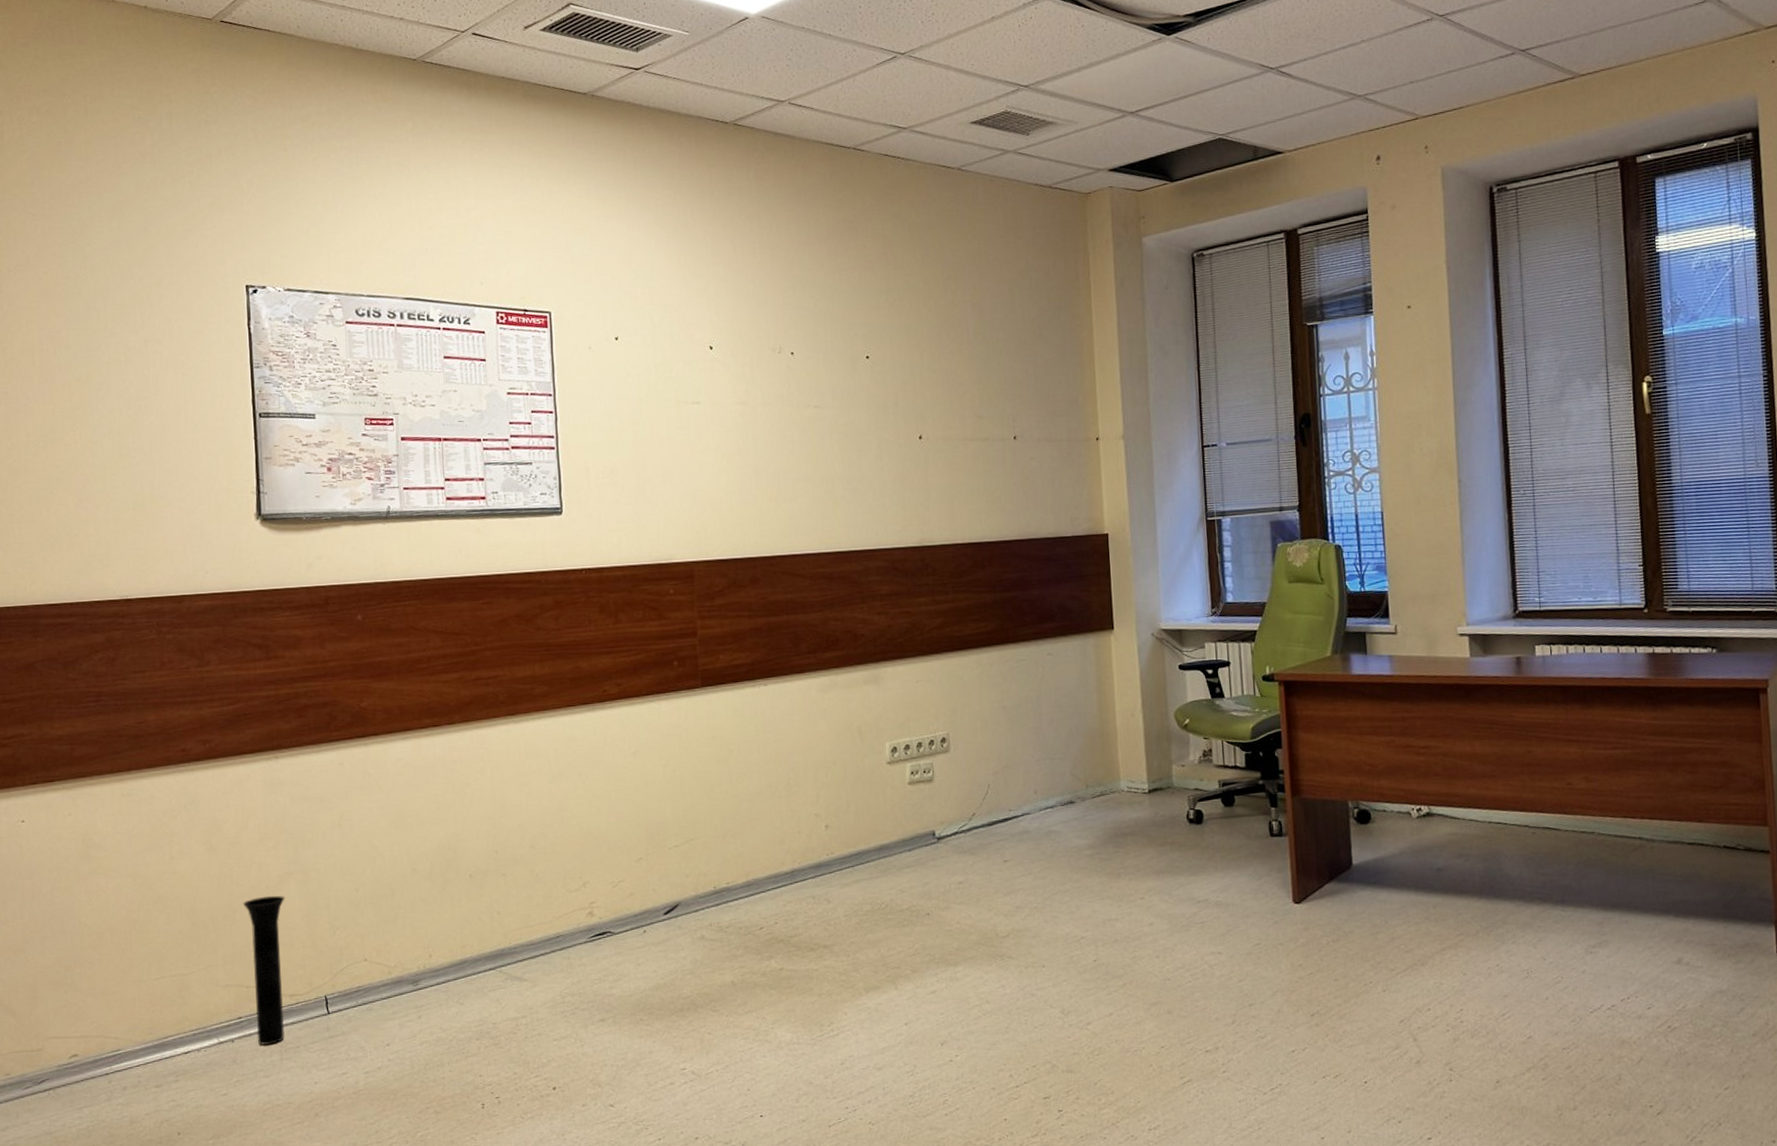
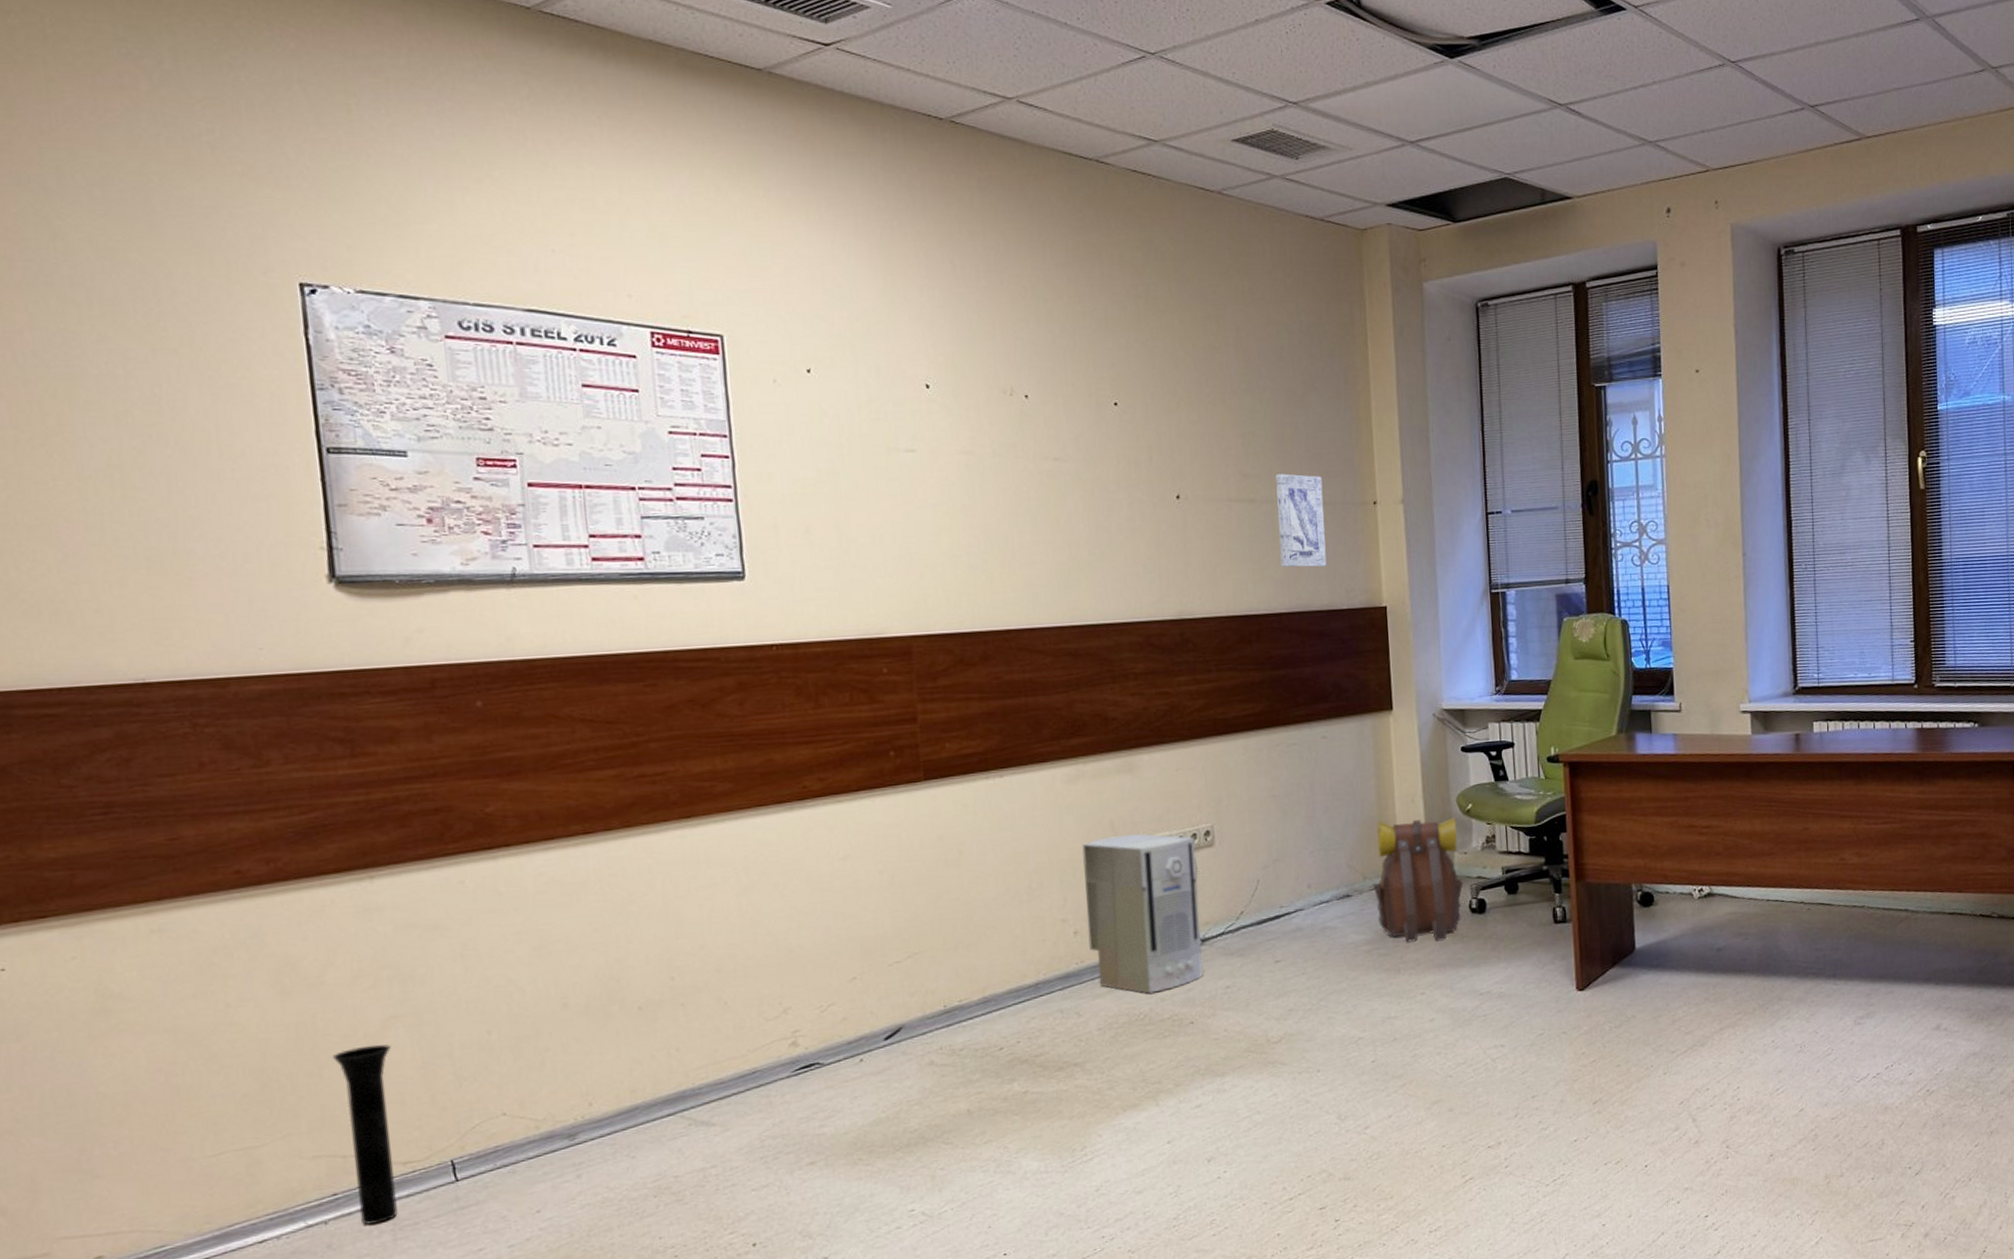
air purifier: none [833,739,939,885] -> present [1082,834,1204,994]
wall art: none [1007,414,1053,499] -> present [1276,473,1327,568]
backpack: none [1094,731,1181,849] -> present [1372,817,1464,943]

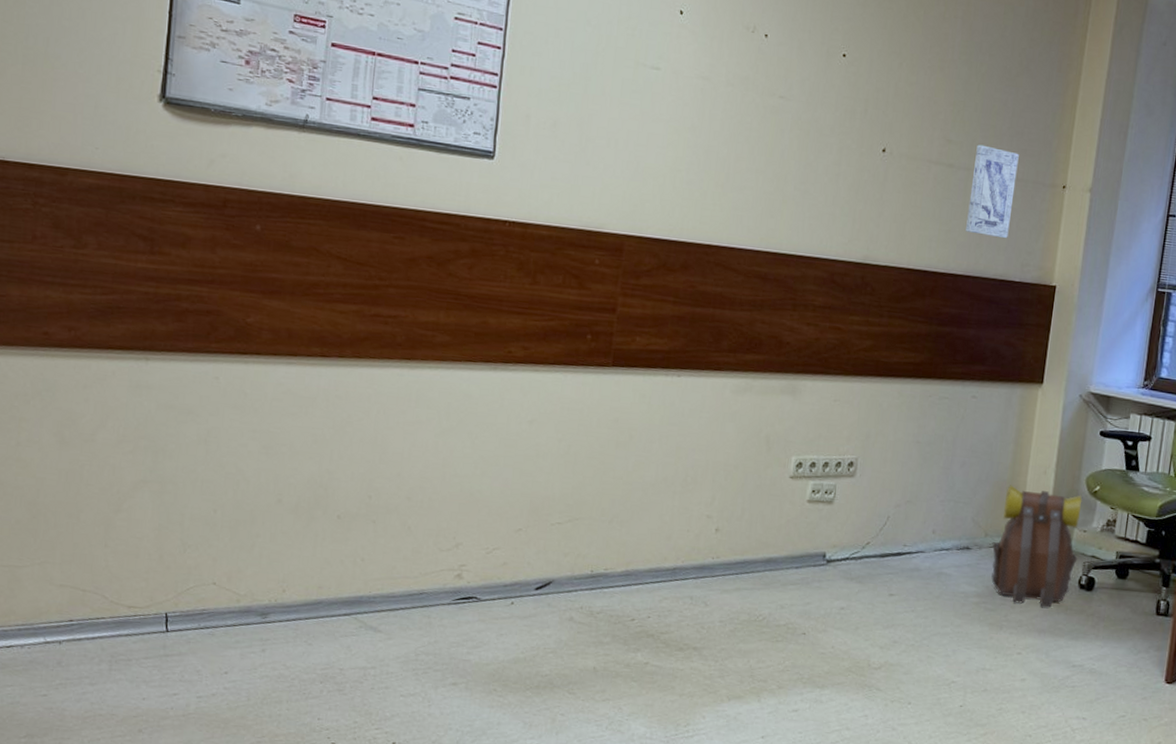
vase: present [331,1044,398,1225] -> none [88,500,136,654]
air purifier: present [1082,834,1204,994] -> none [726,449,839,600]

